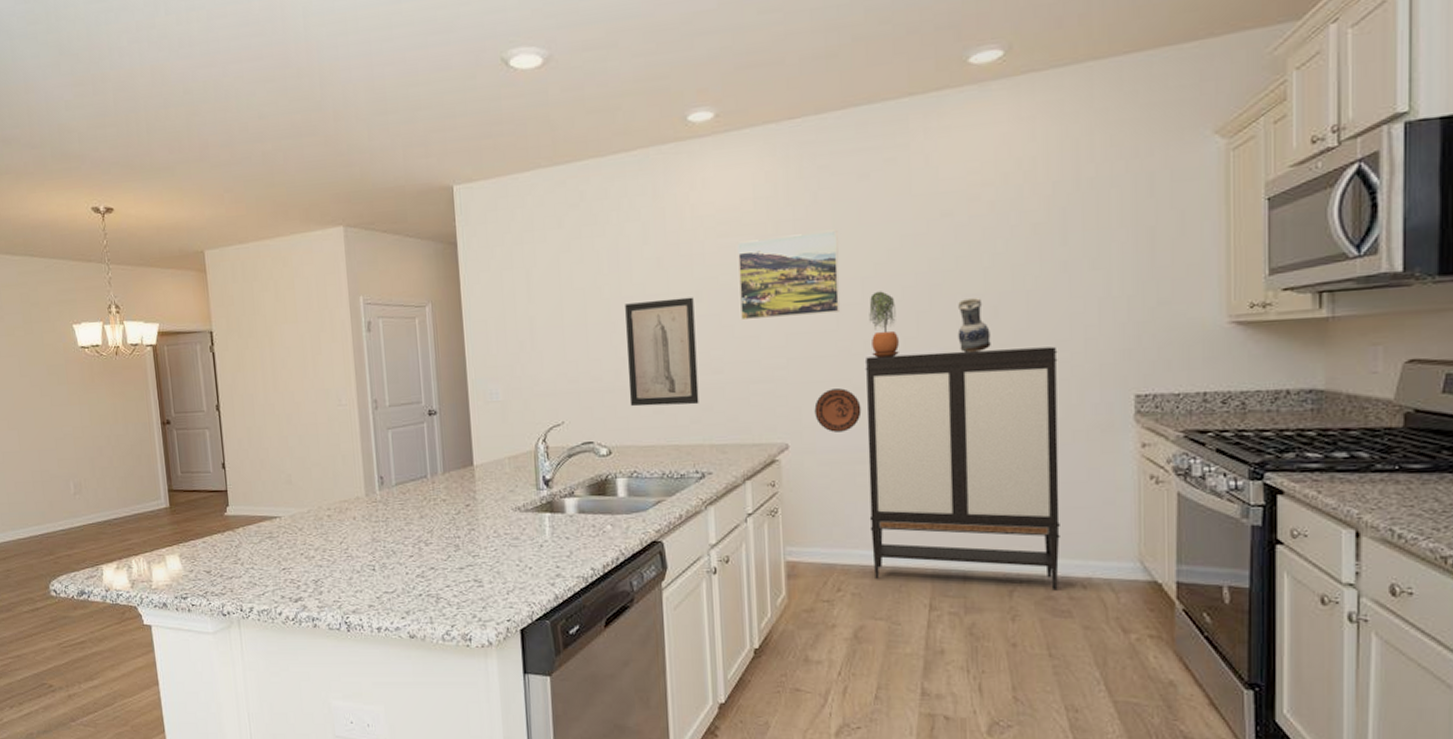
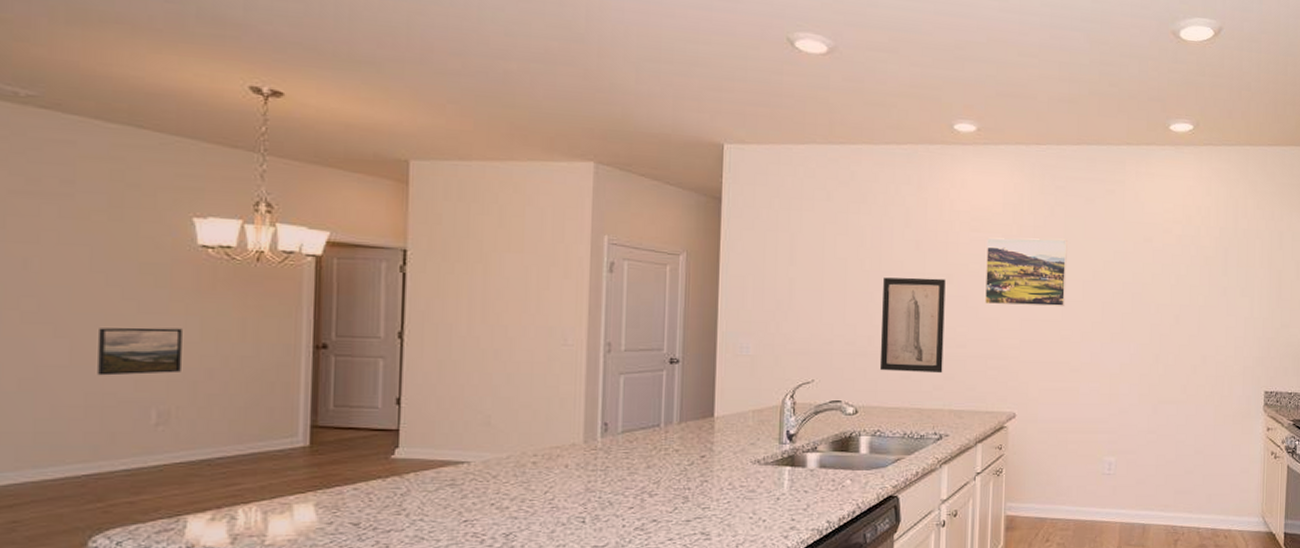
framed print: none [32,416,83,457] -> present [98,327,182,376]
decorative plate: present [814,388,862,432] -> none [1039,369,1076,406]
storage cabinet: present [864,346,1060,591] -> none [1075,345,1217,540]
potted plant: present [869,291,899,358] -> none [1087,293,1107,347]
ceramic jug: present [958,298,991,354] -> none [1150,307,1173,350]

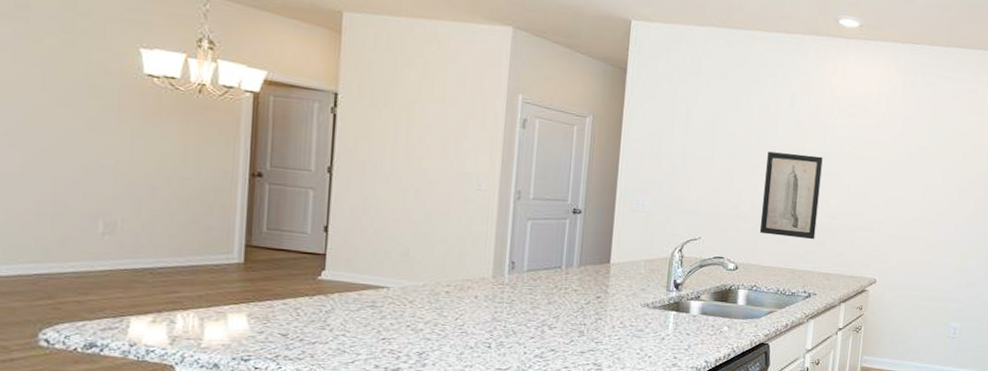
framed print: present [98,327,182,376] -> none [49,142,128,189]
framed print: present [984,237,1067,307] -> none [855,123,933,190]

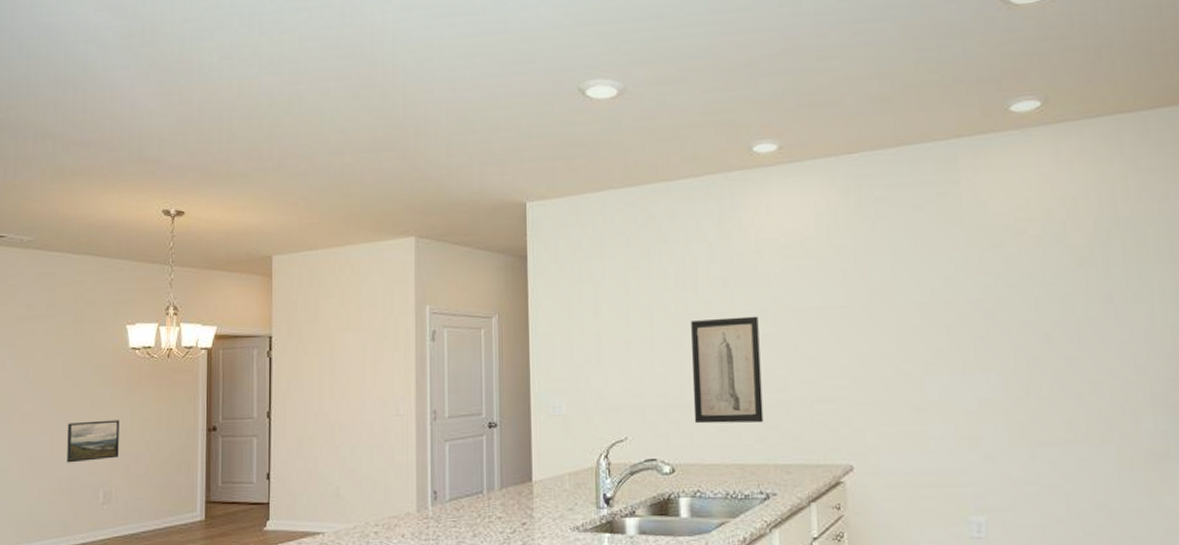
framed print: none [49,142,128,189] -> present [67,420,119,463]

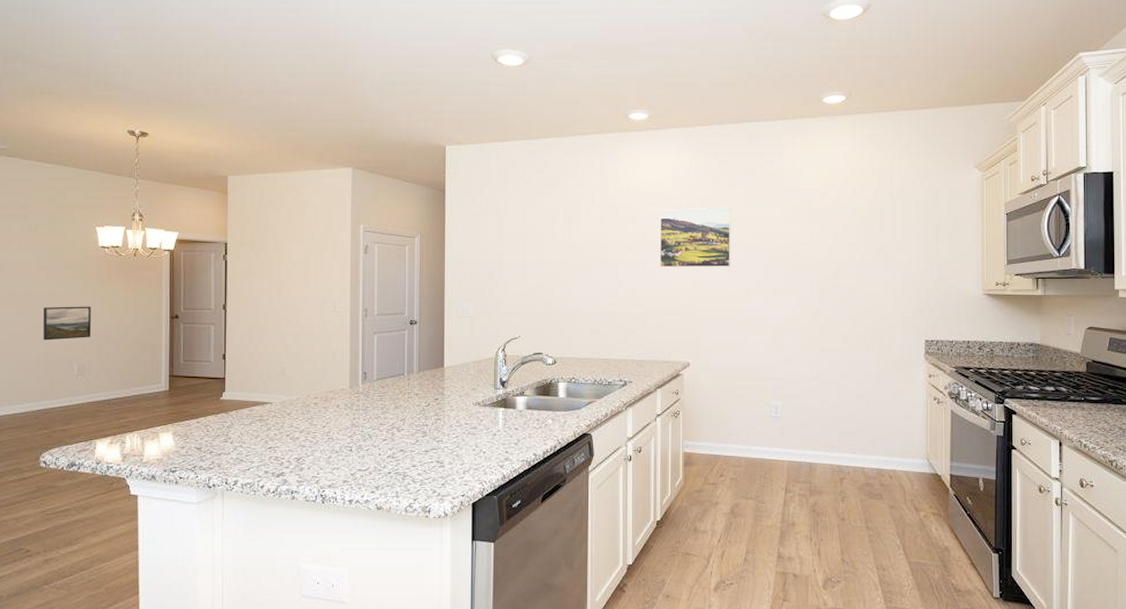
wall art: present [691,316,764,424] -> none [573,247,626,329]
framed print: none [801,256,901,341] -> present [659,207,731,268]

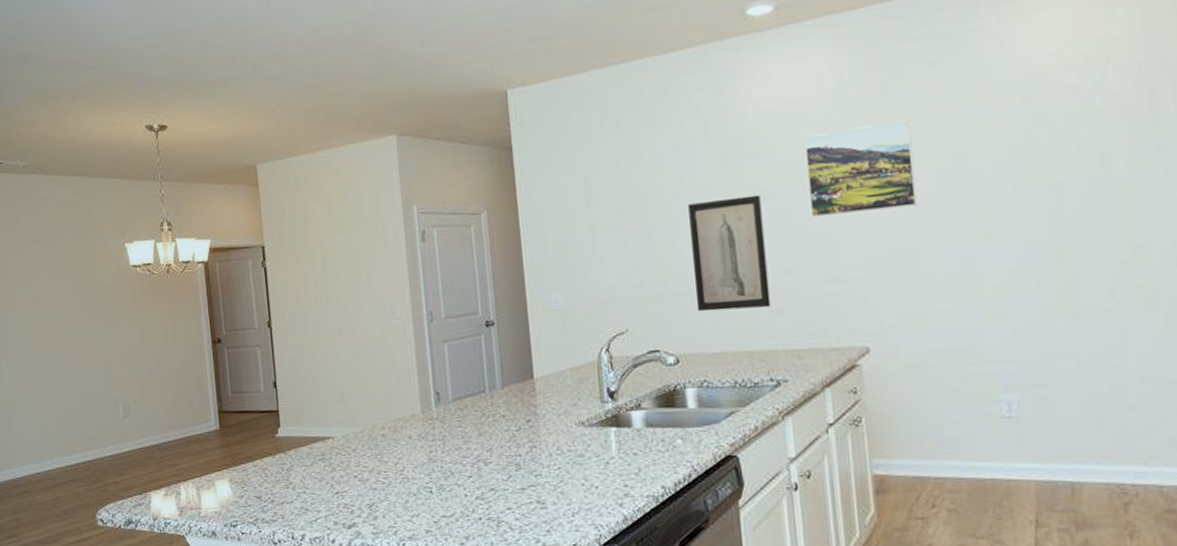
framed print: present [43,306,91,341] -> none [82,336,133,380]
wall art: none [573,247,626,329] -> present [688,194,771,312]

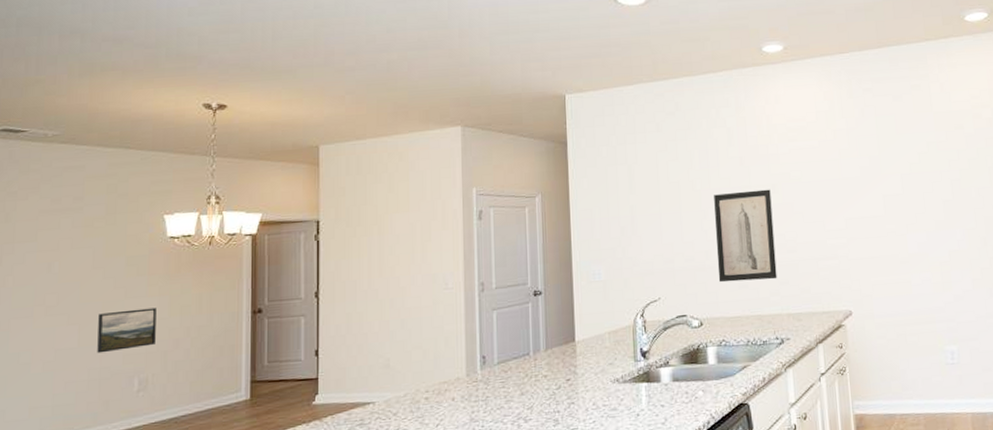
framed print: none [82,336,133,380] -> present [97,307,156,354]
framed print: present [804,119,918,218] -> none [805,137,887,208]

